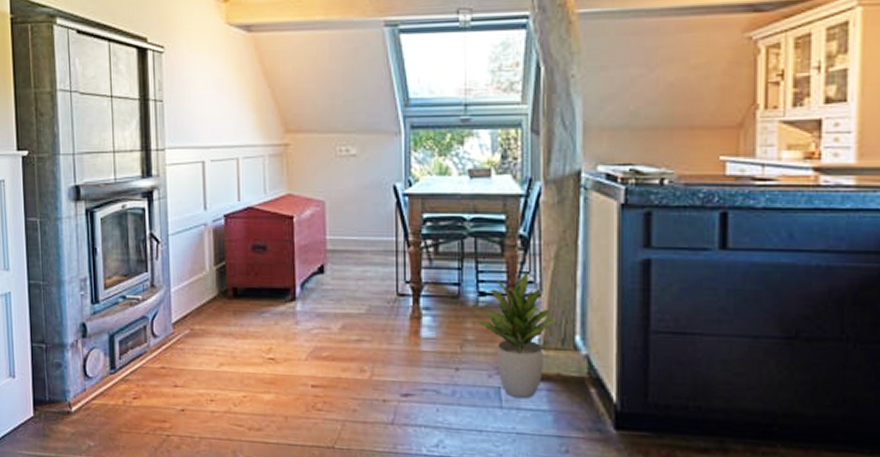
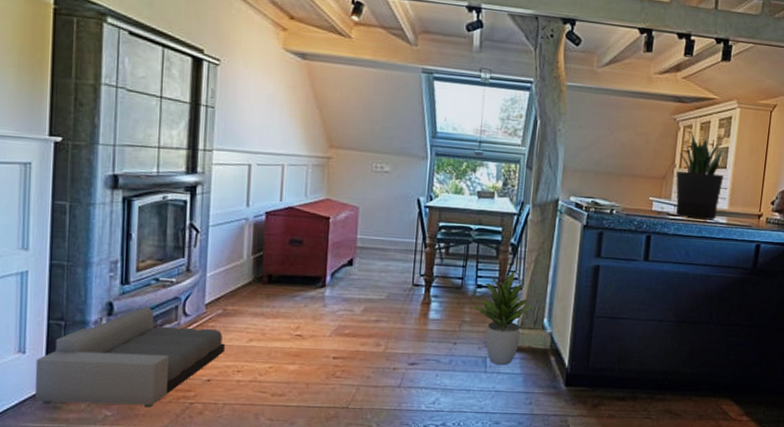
dog bed: none [24,325,196,439] -> present [35,305,225,408]
planter: none [761,52,844,183] -> present [675,131,725,221]

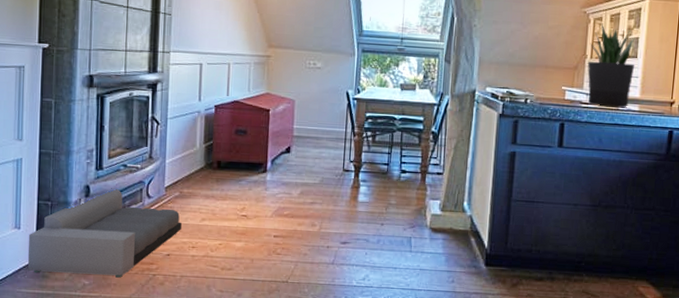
potted plant: present [473,269,532,366] -> none [398,156,453,246]

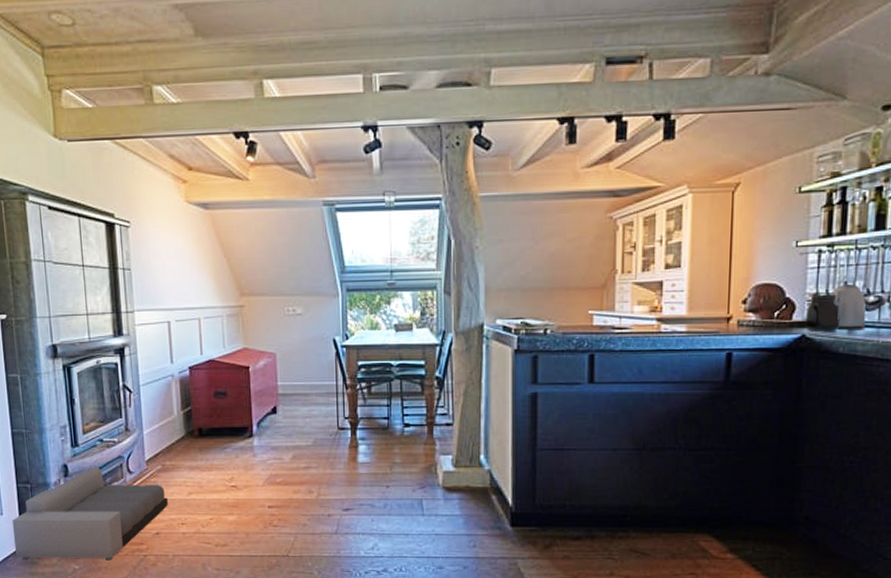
planter: present [587,23,635,108] -> none [619,229,679,331]

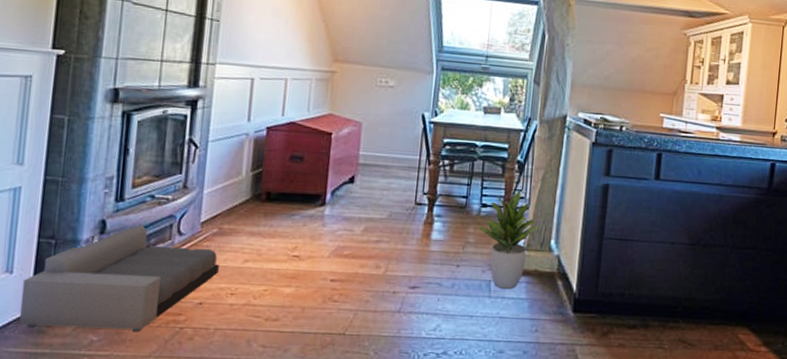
potted plant: none [403,404,466,507] -> present [478,188,539,290]

